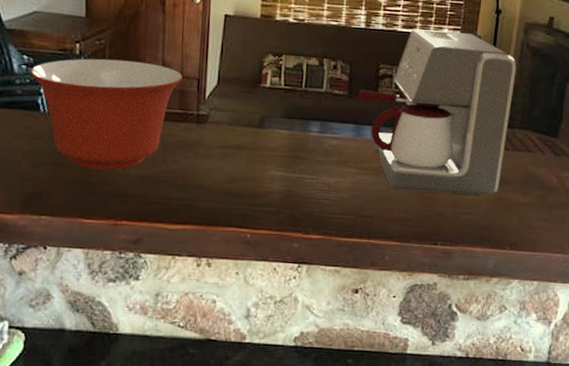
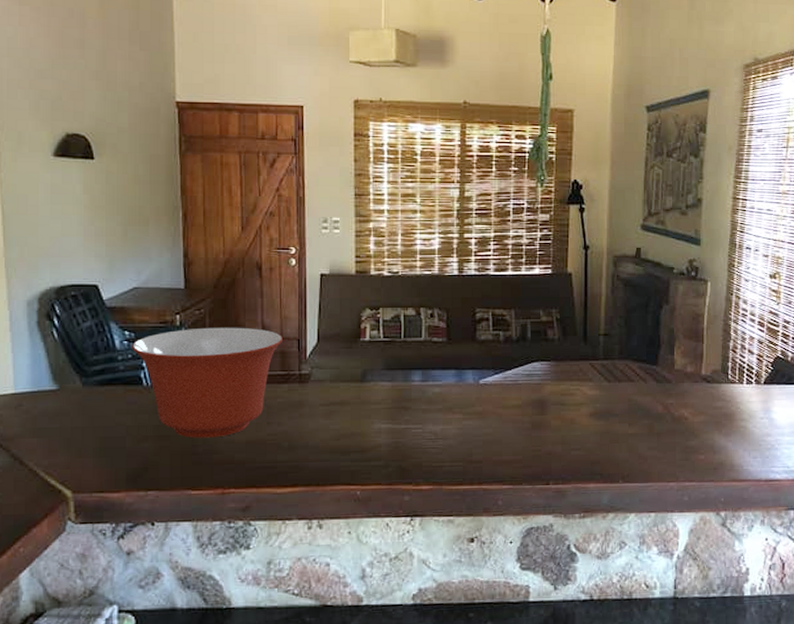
coffee maker: present [359,29,517,196] -> none [458,271,610,431]

